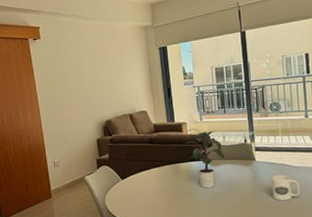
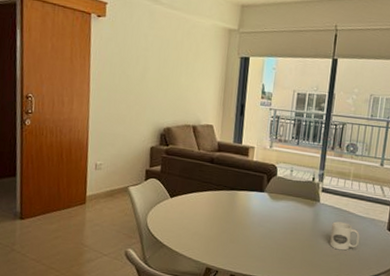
potted plant: present [184,128,225,189] -> none [248,154,288,224]

